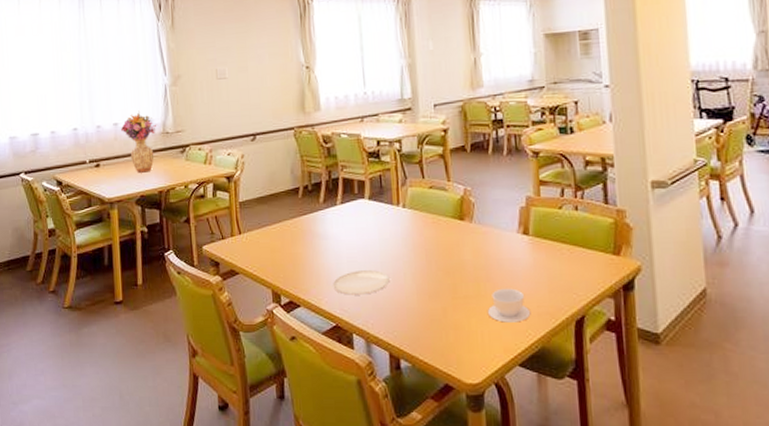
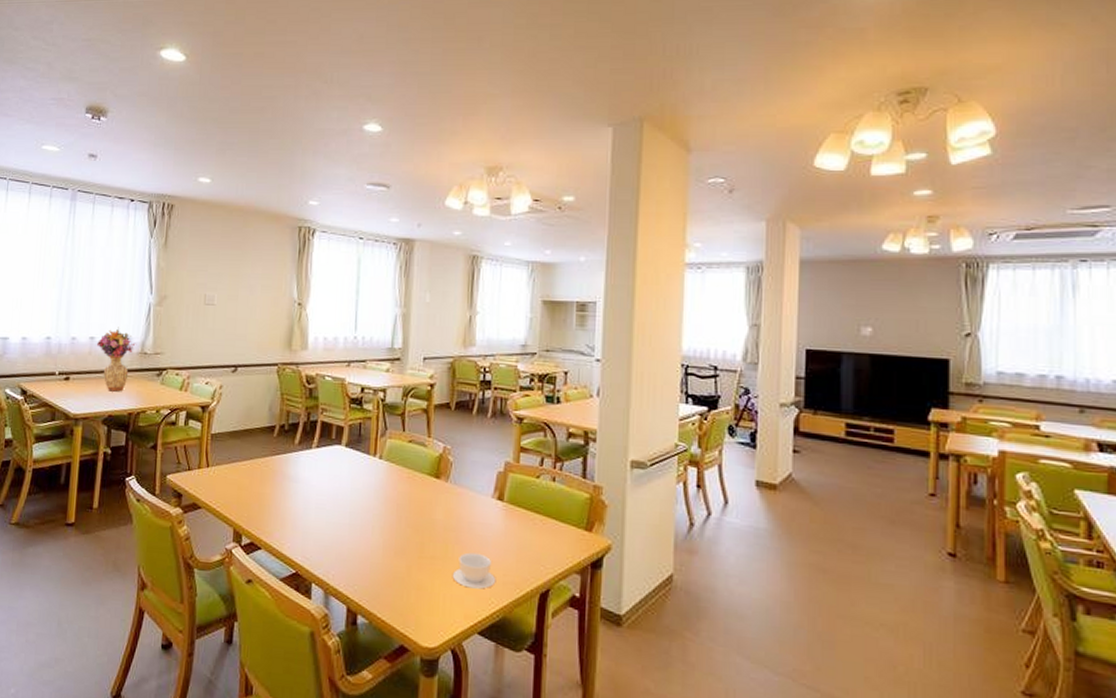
plate: present [333,270,390,295] -> none [298,518,357,544]

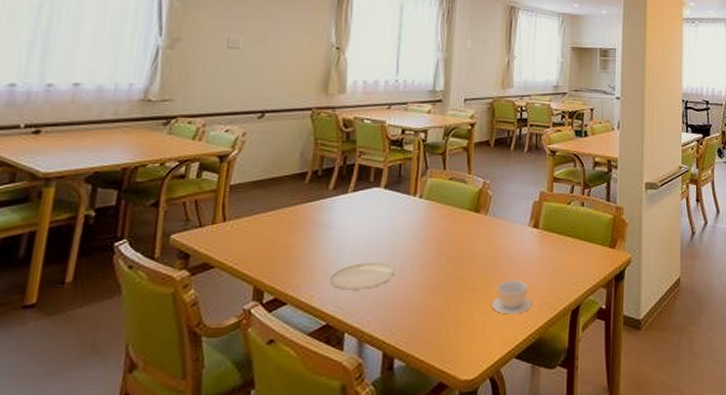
flower arrangement: present [96,327,137,392] -> none [82,71,139,145]
plate: none [298,518,357,544] -> present [330,263,395,290]

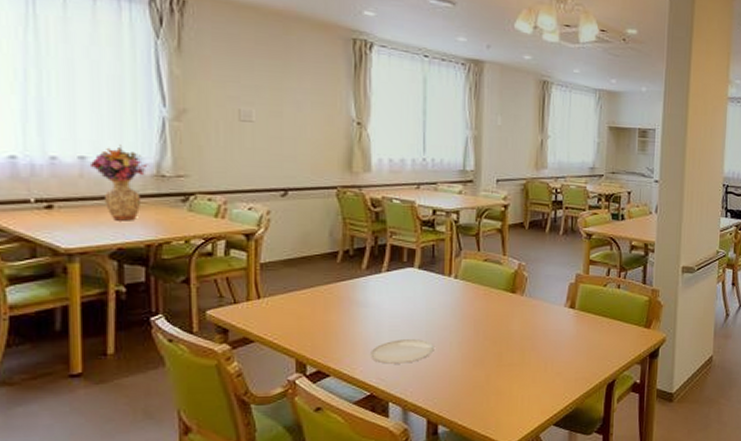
flower arrangement: none [82,71,139,145] -> present [89,144,150,221]
teacup: present [491,280,532,315] -> none [529,356,569,387]

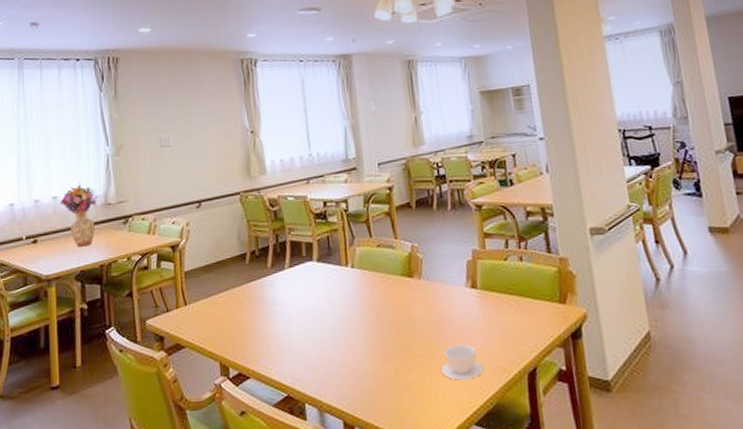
plate: present [370,339,434,364] -> none [283,334,341,363]
teacup: none [529,356,569,387] -> present [440,344,484,381]

